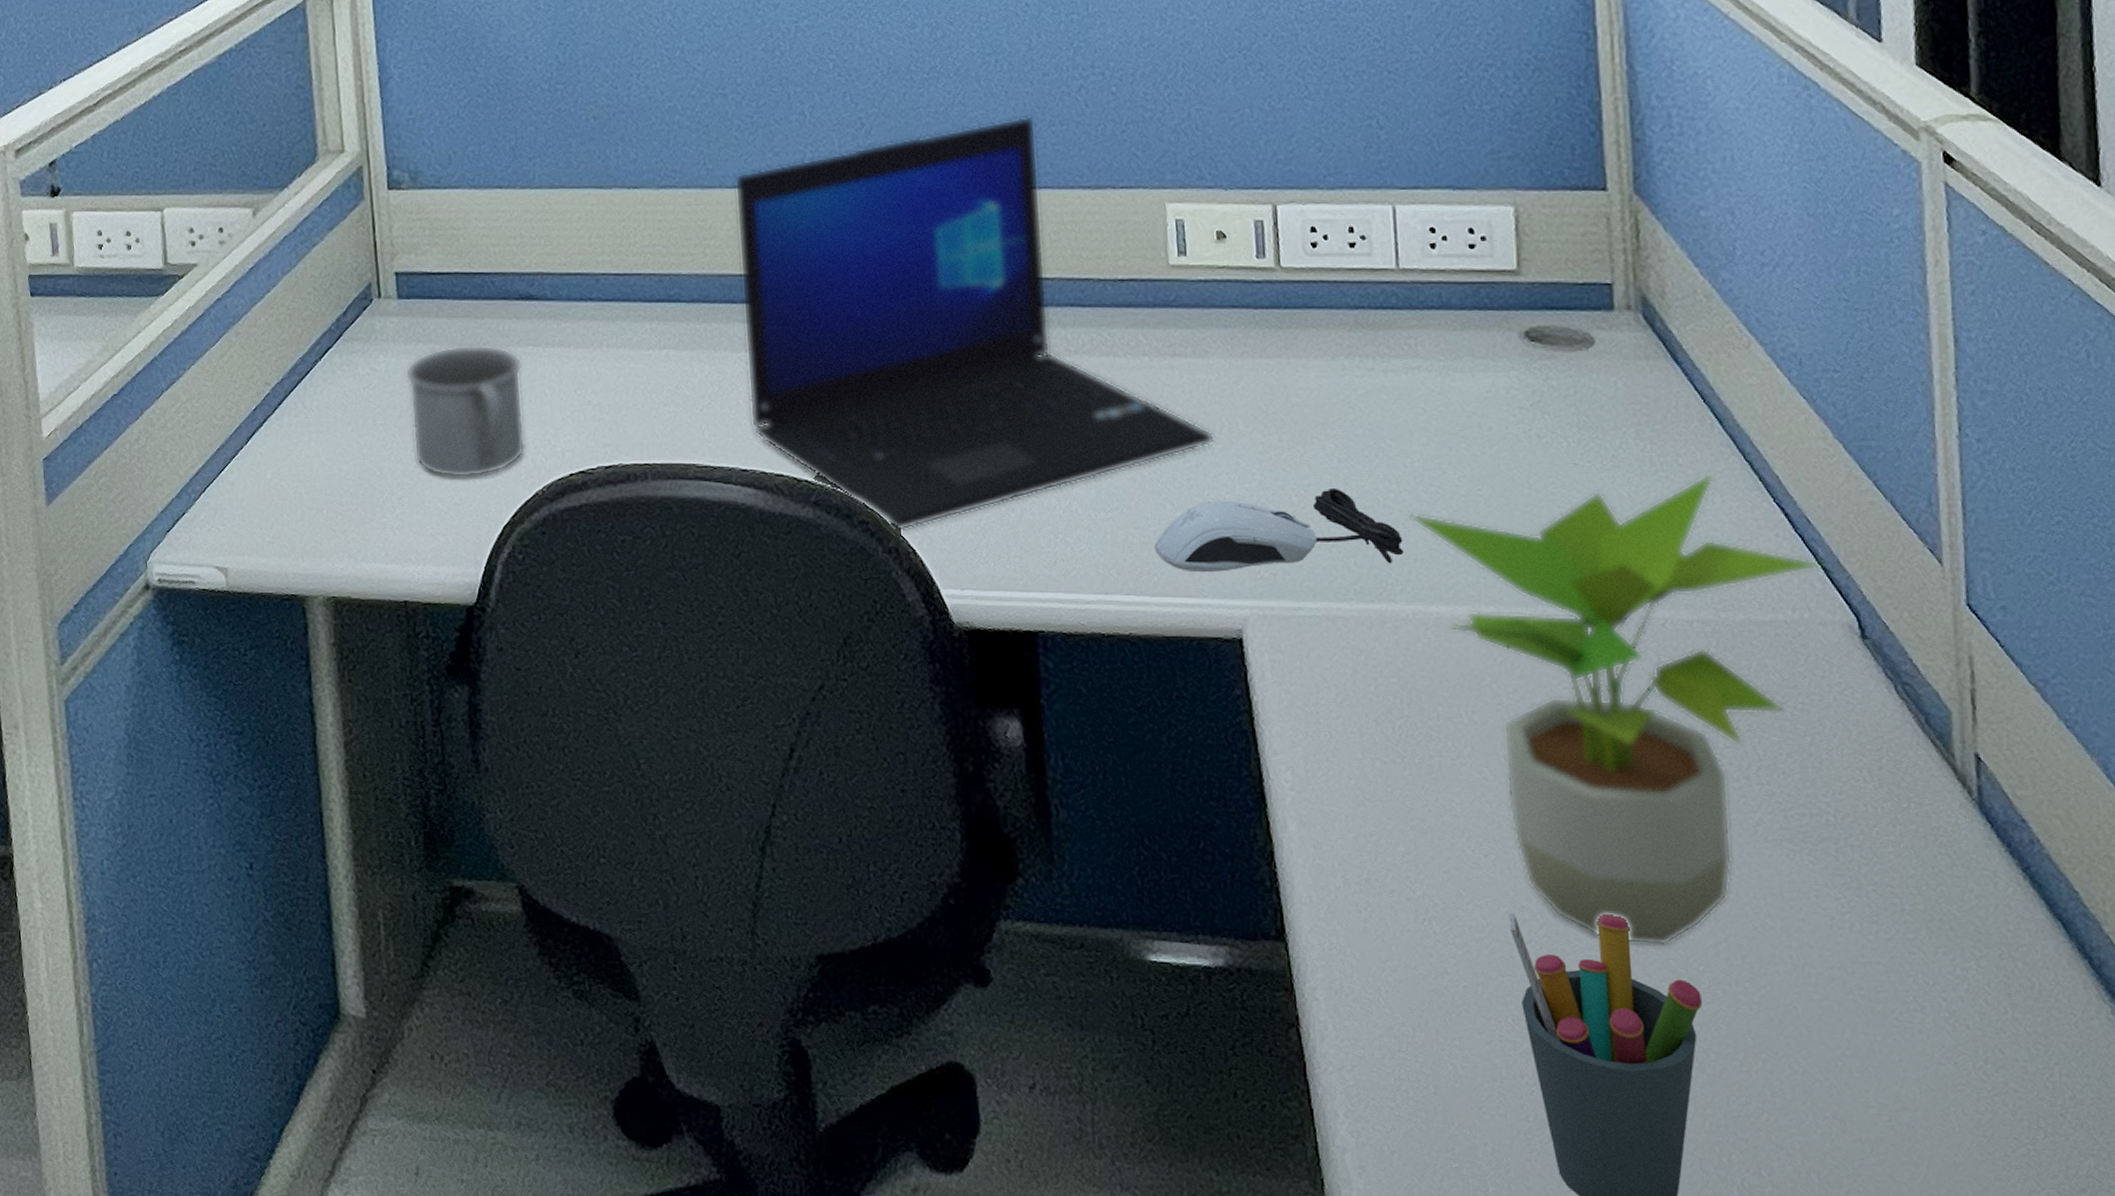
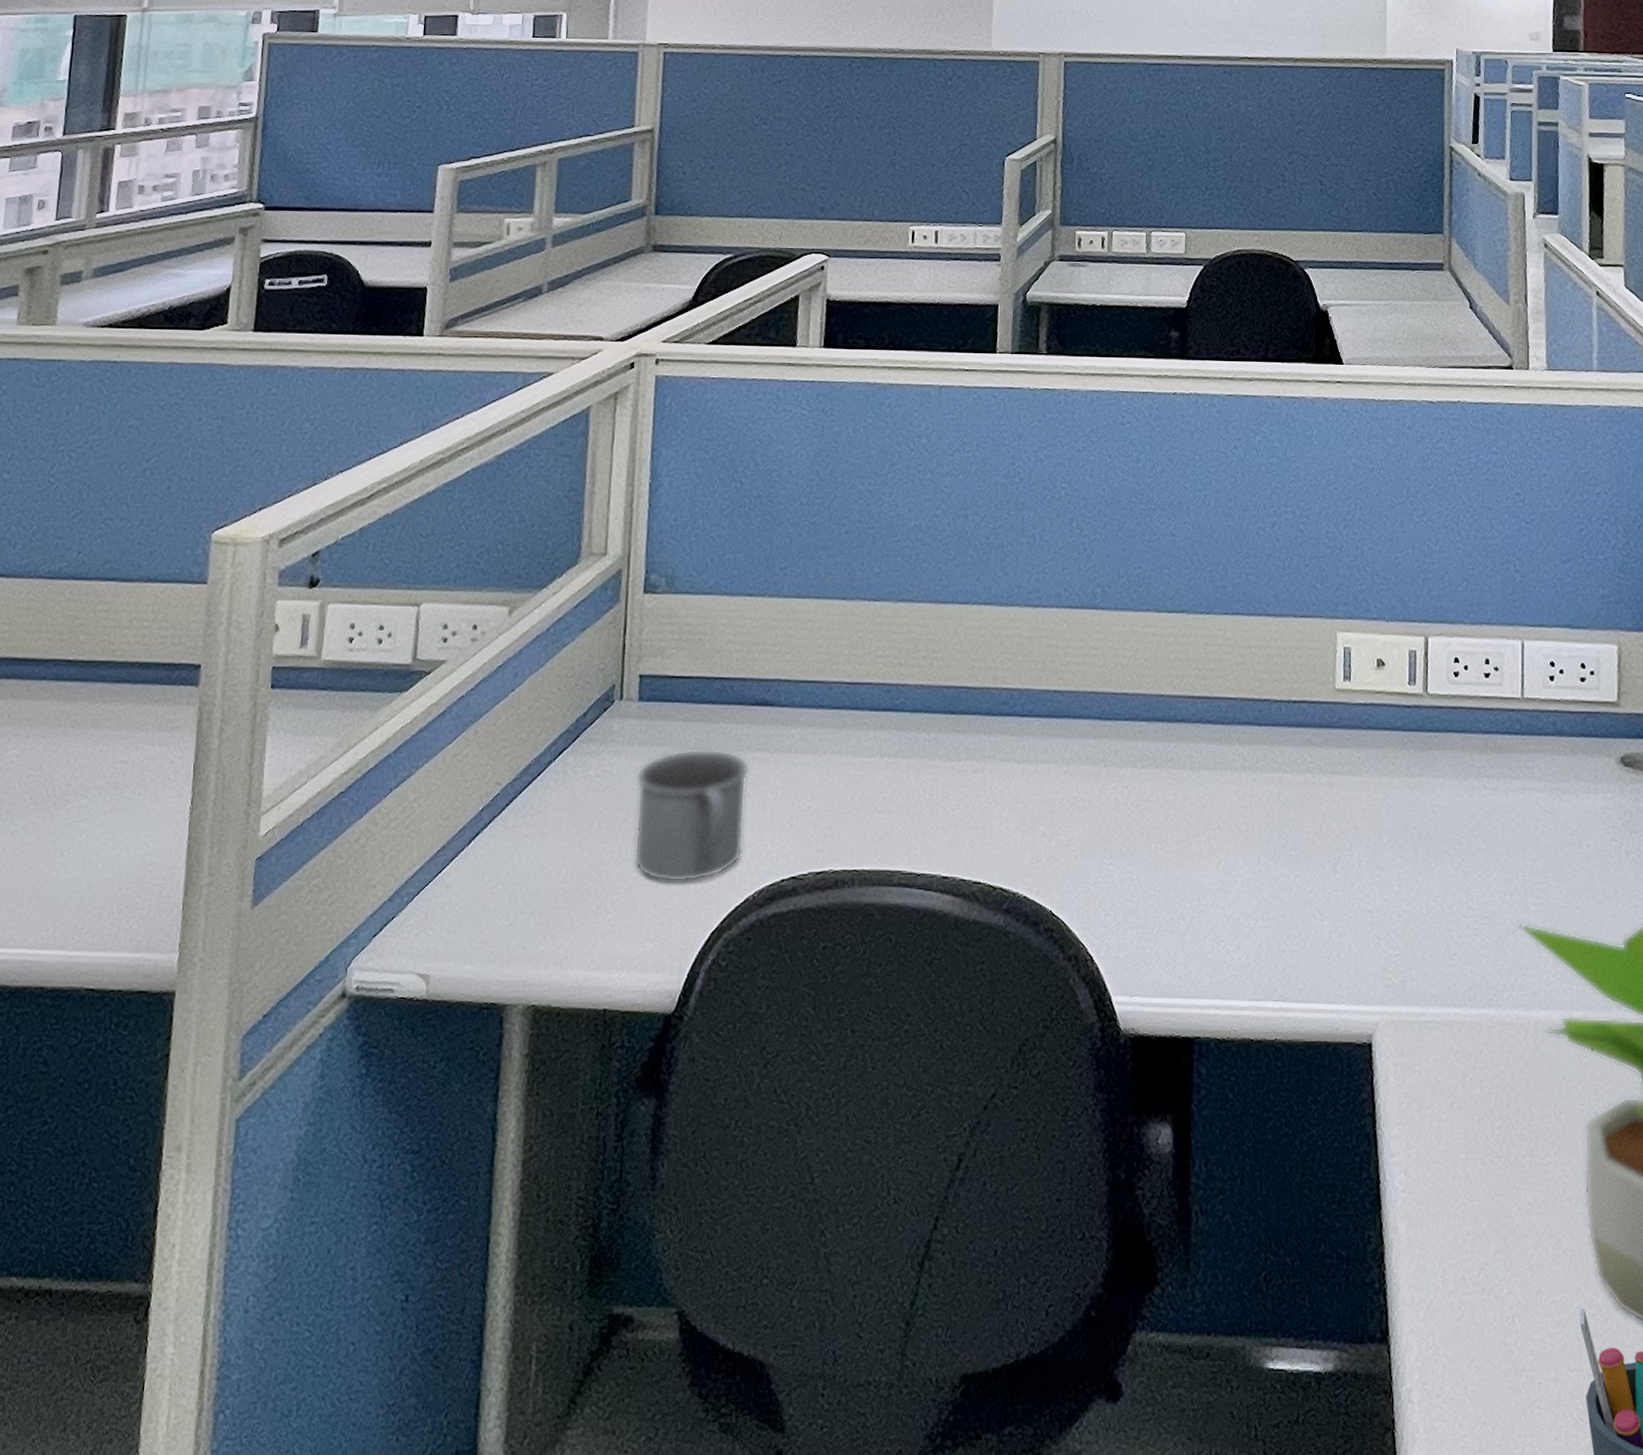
laptop: present [734,115,1215,532] -> none [956,547,1362,939]
computer mouse: present [1154,489,1404,573] -> none [1303,900,1512,980]

